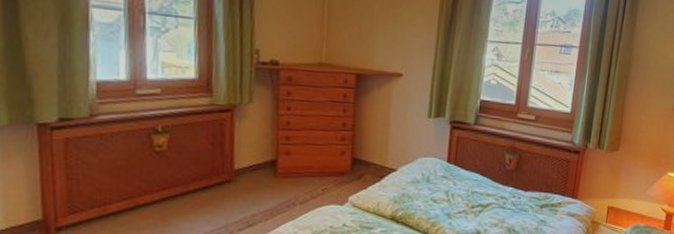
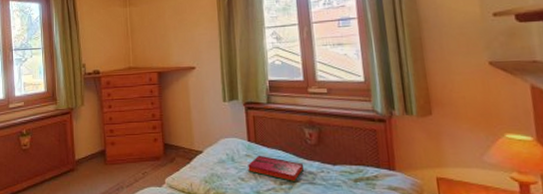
hardback book: none [442,177,498,206] -> present [248,155,304,183]

